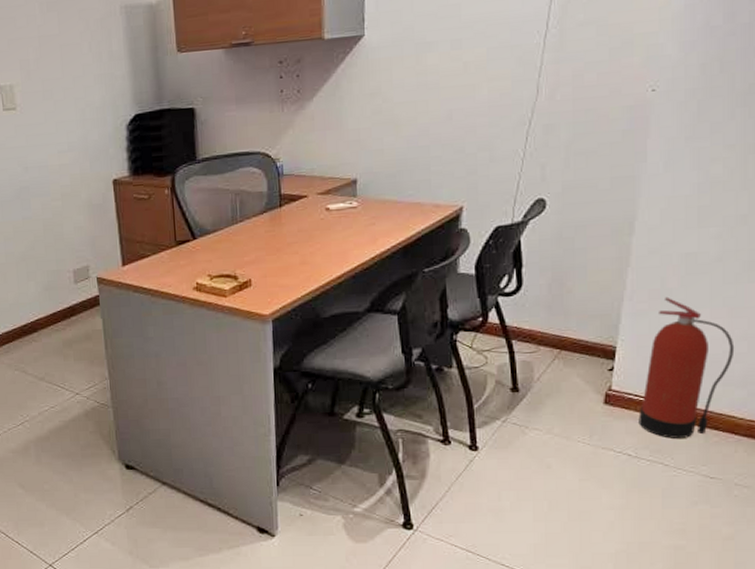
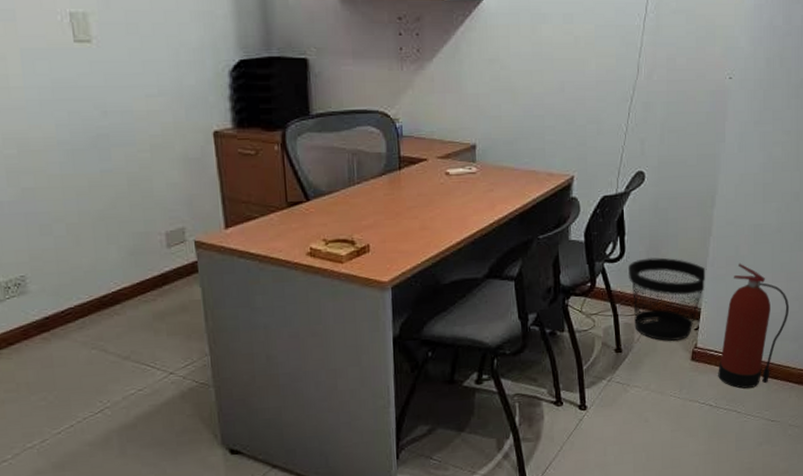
wastebasket: none [527,291,624,383] -> present [628,257,707,342]

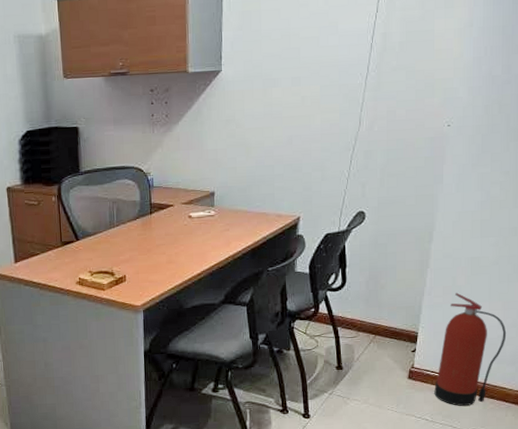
wastebasket: present [628,257,707,342] -> none [349,287,424,362]

